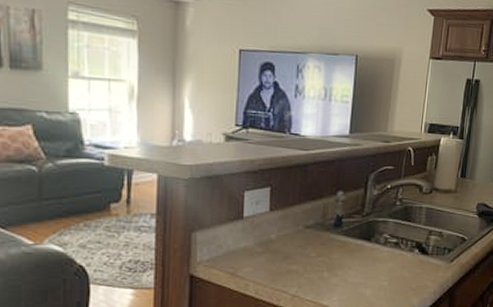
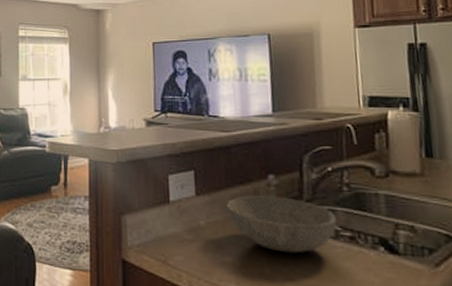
bowl: none [297,210,388,259] -> present [226,195,337,253]

